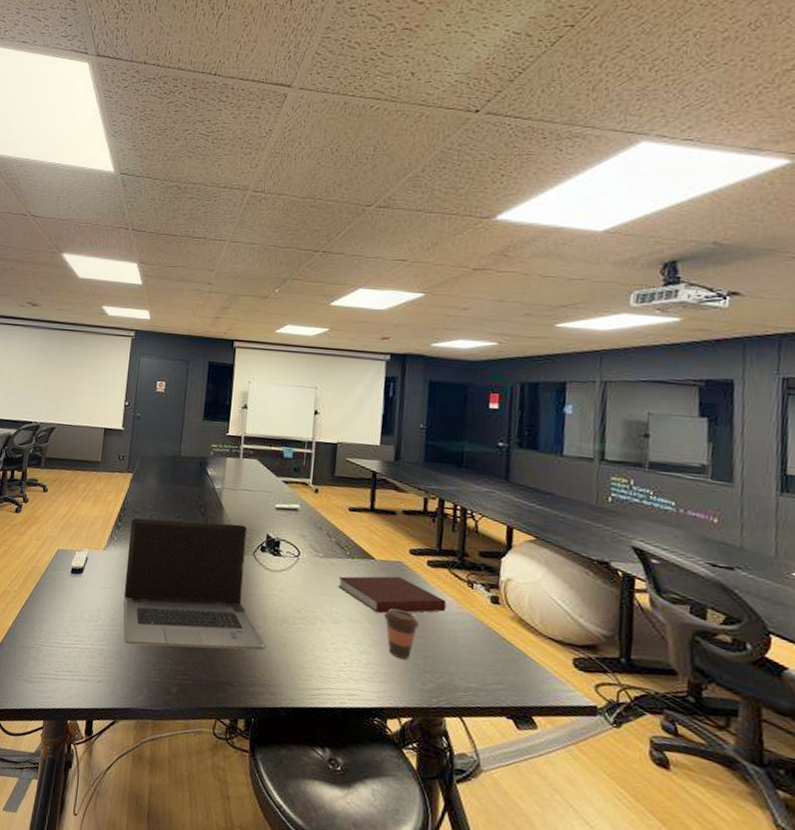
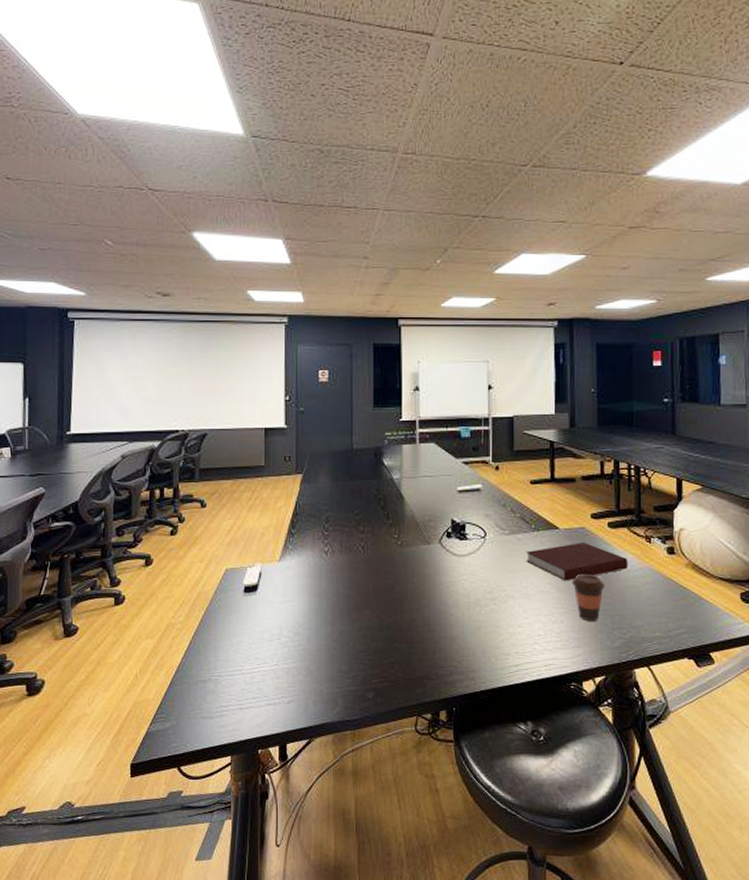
laptop computer: present [123,517,267,651] -> none [305,513,461,657]

